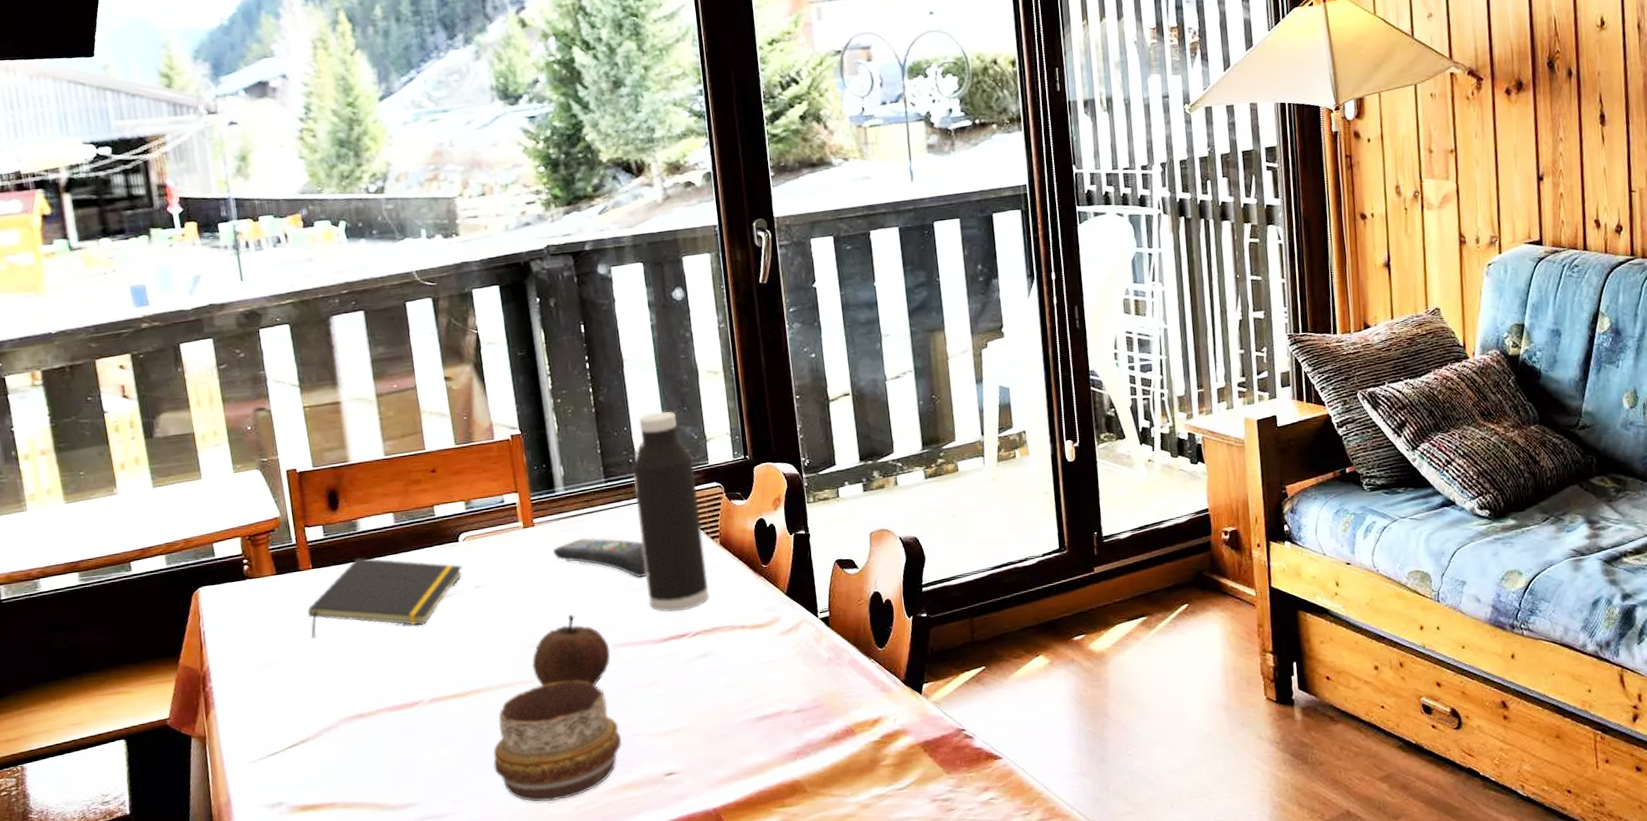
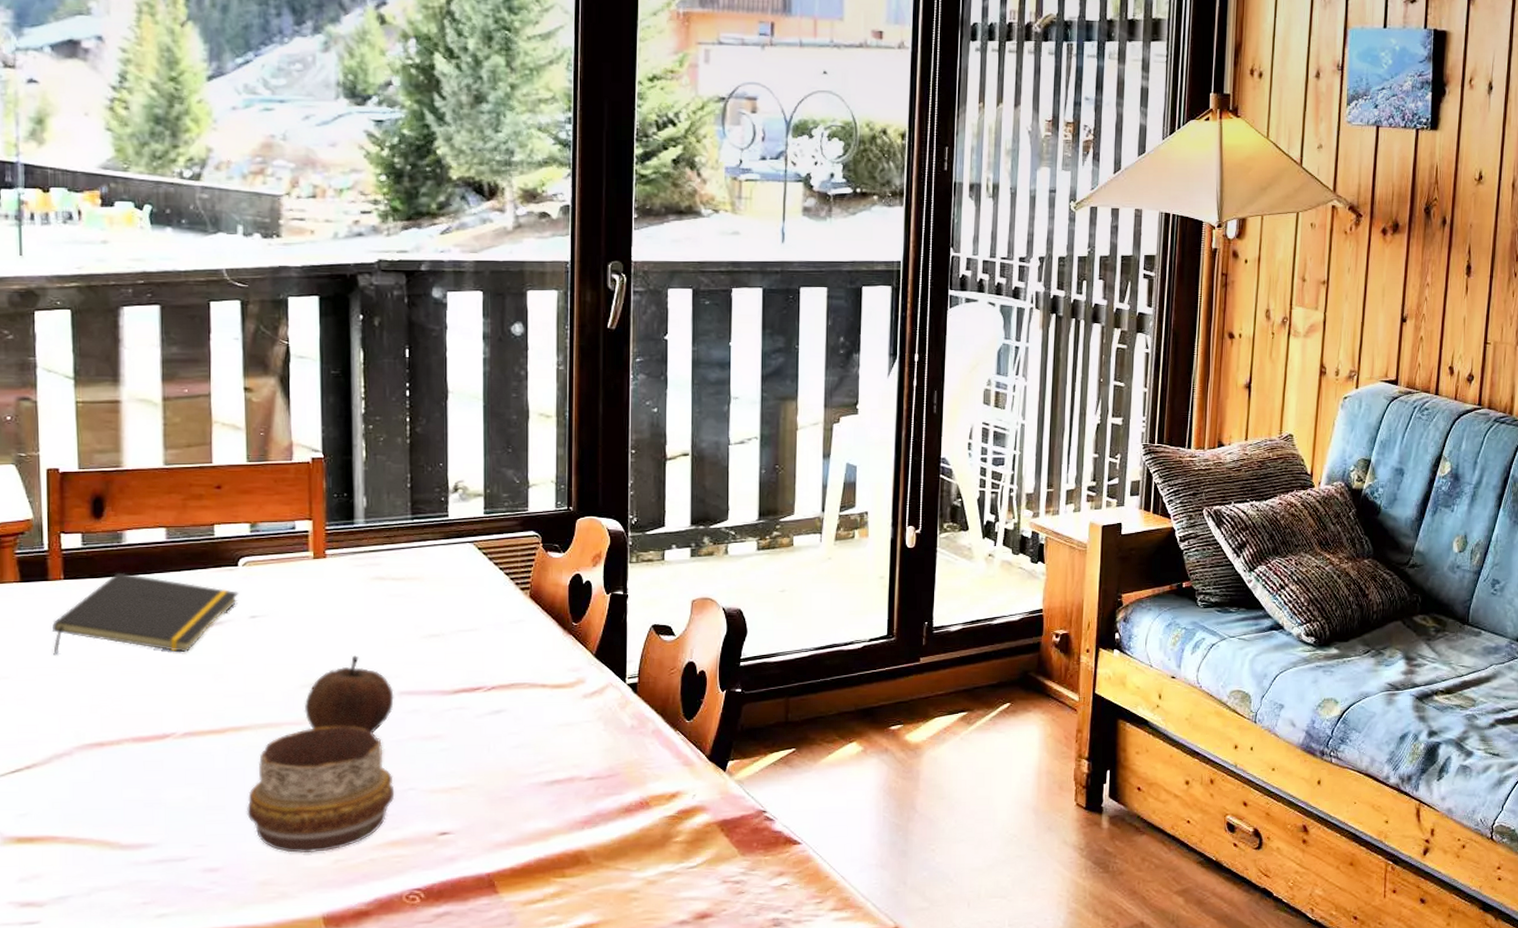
remote control: present [553,538,647,578] -> none [344,575,446,624]
water bottle: present [633,411,710,612] -> none [443,451,512,663]

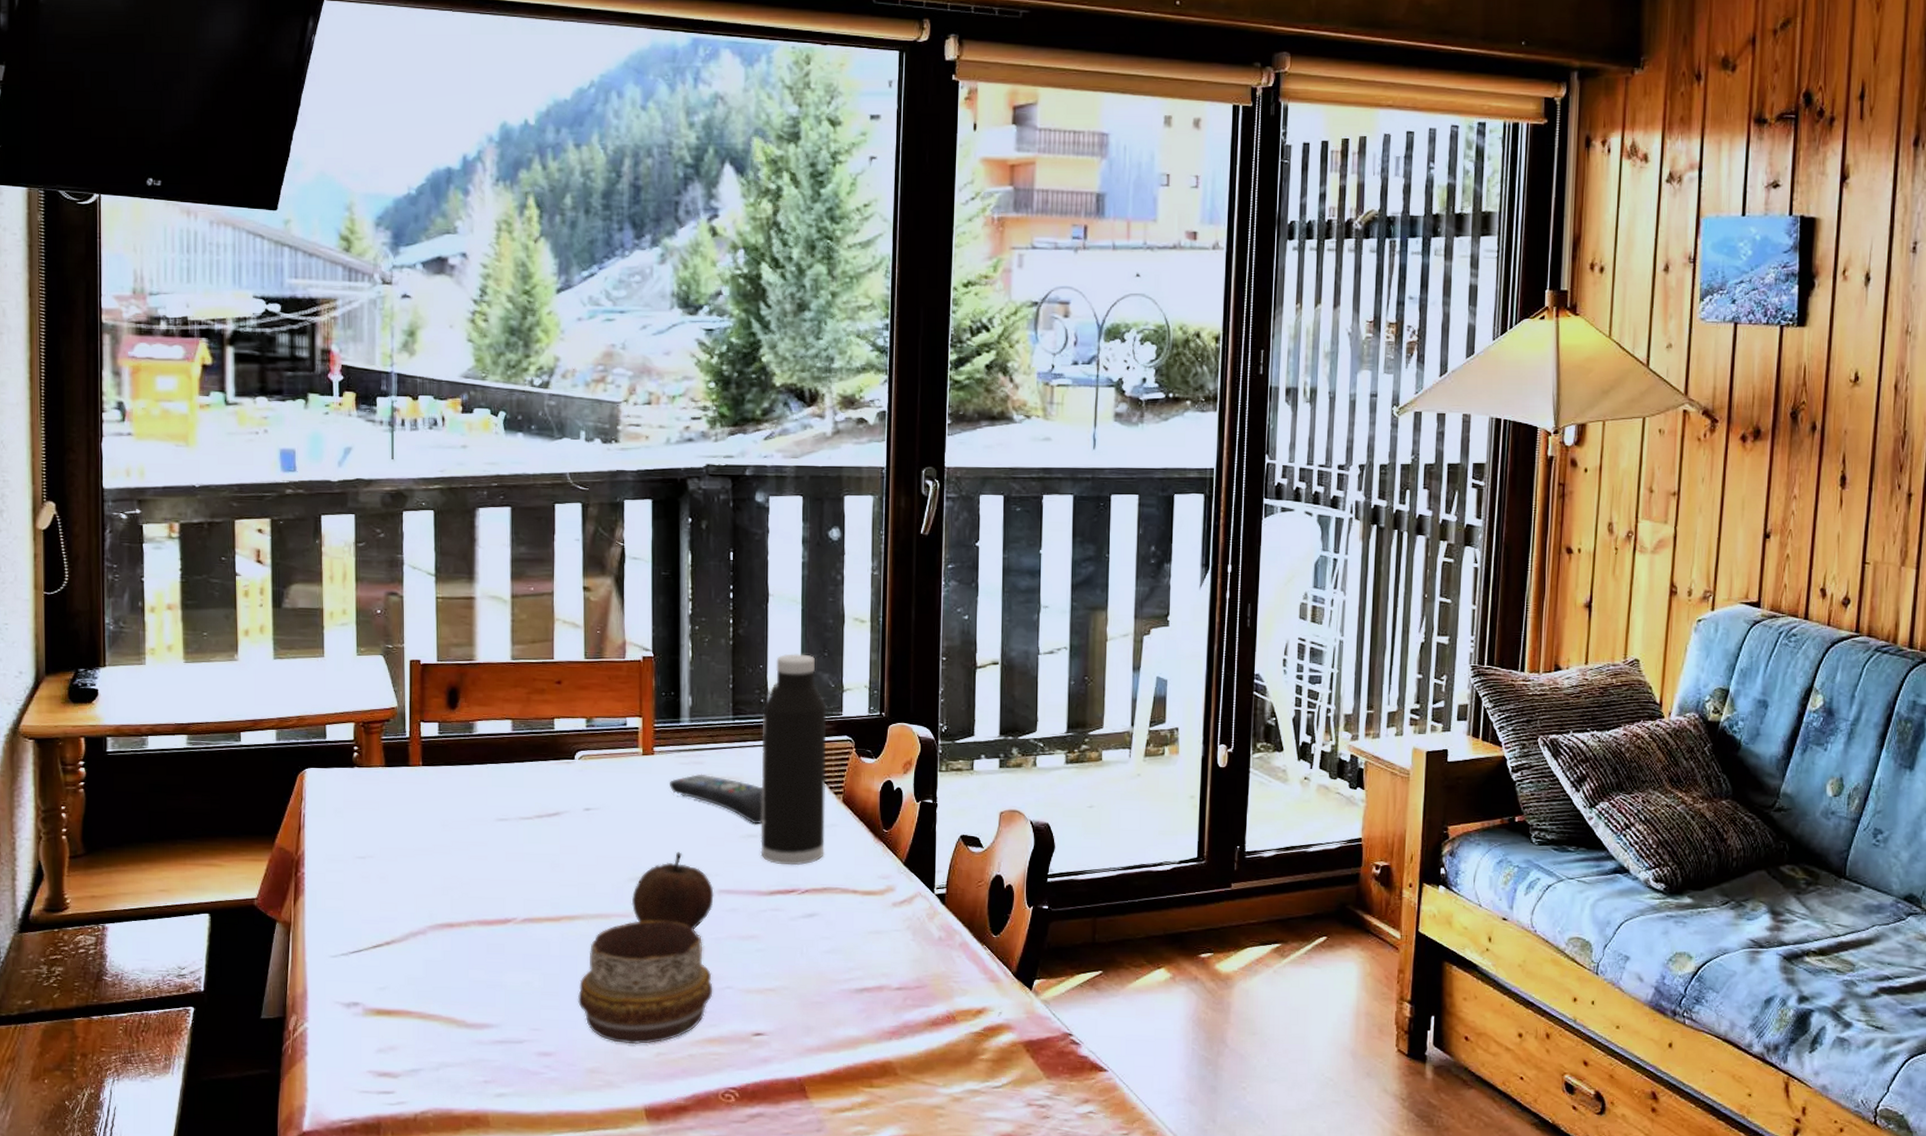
notepad: present [53,572,239,656] -> none [412,761,575,841]
remote control: none [344,575,446,624] -> present [670,774,763,825]
water bottle: none [443,451,512,663] -> present [760,654,827,866]

